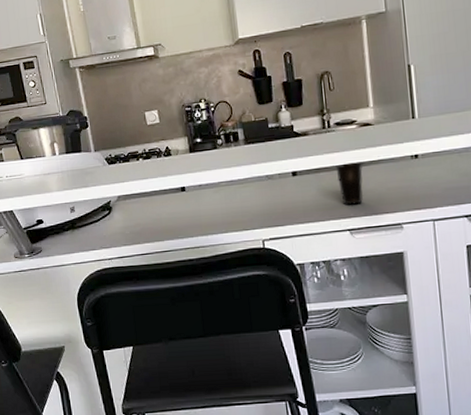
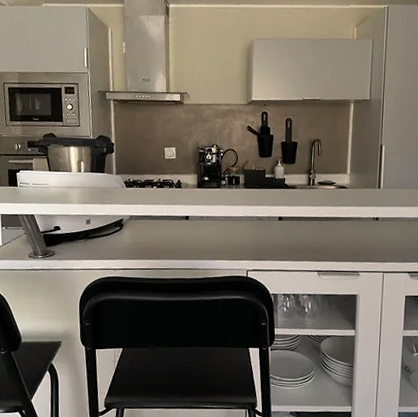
cup: present [334,160,365,205] -> none [313,216,337,251]

